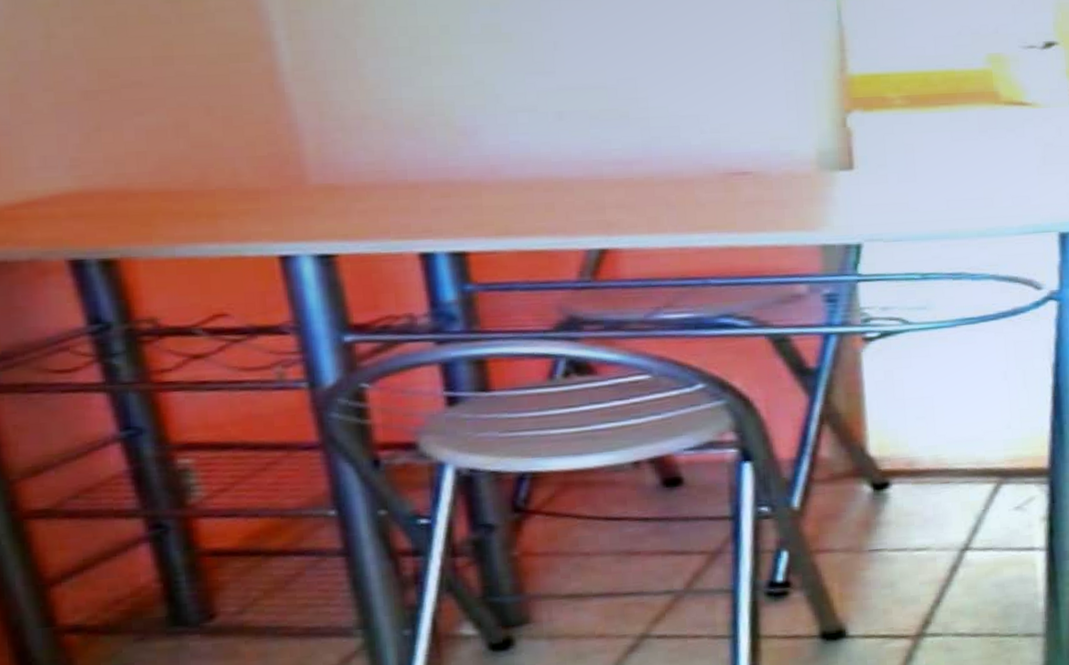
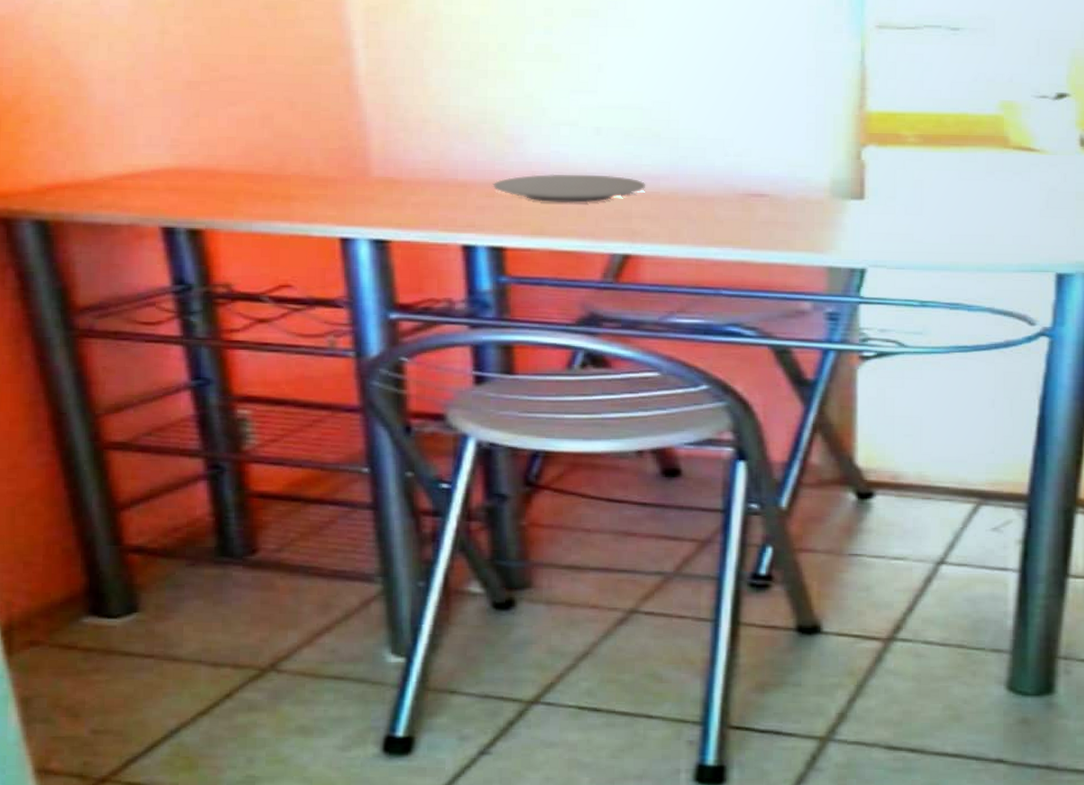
plate: none [447,163,618,198] -> present [492,173,646,203]

